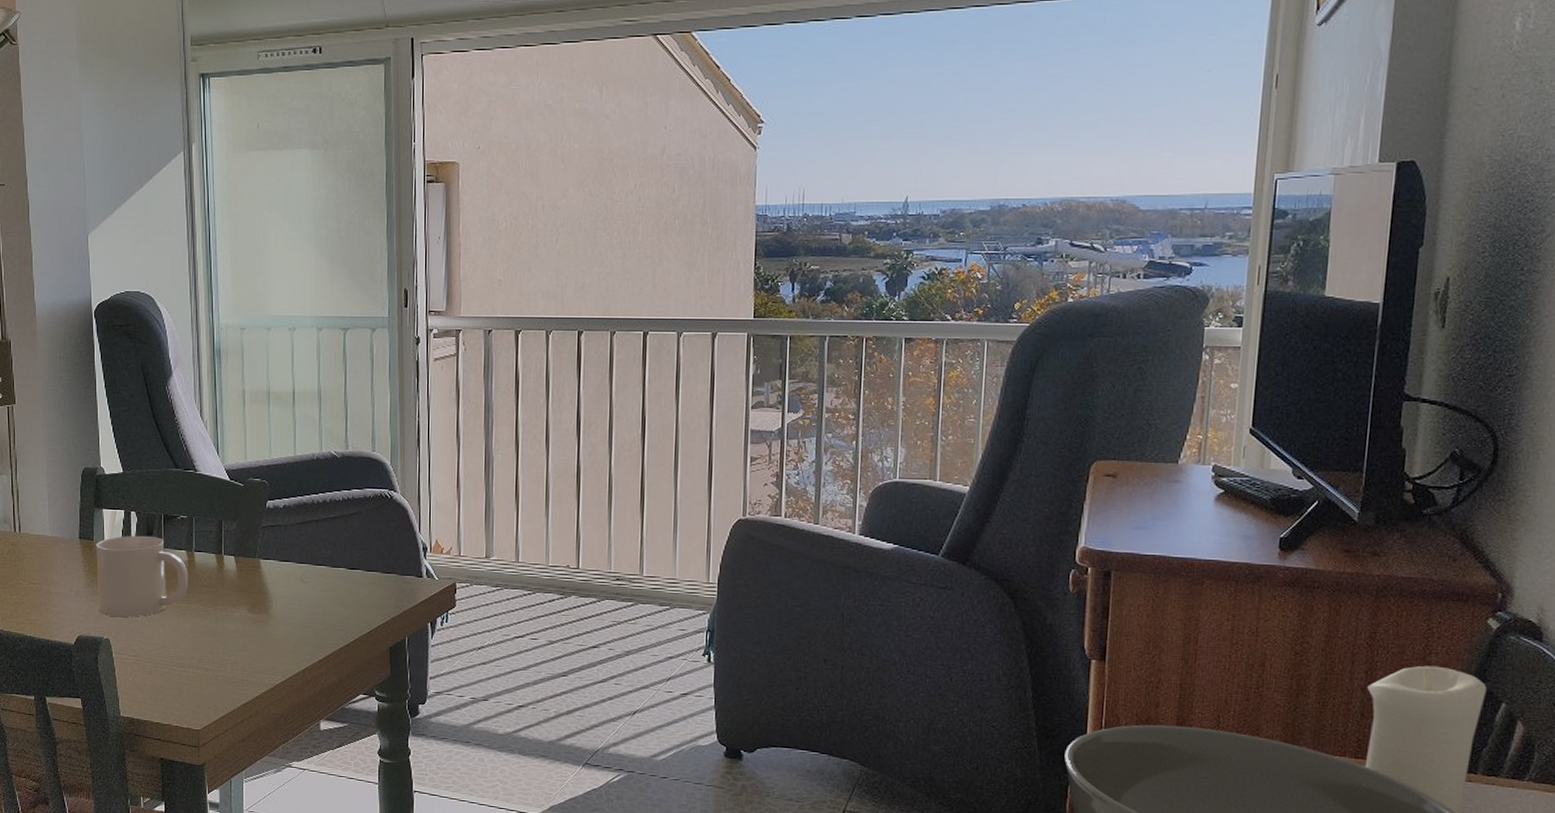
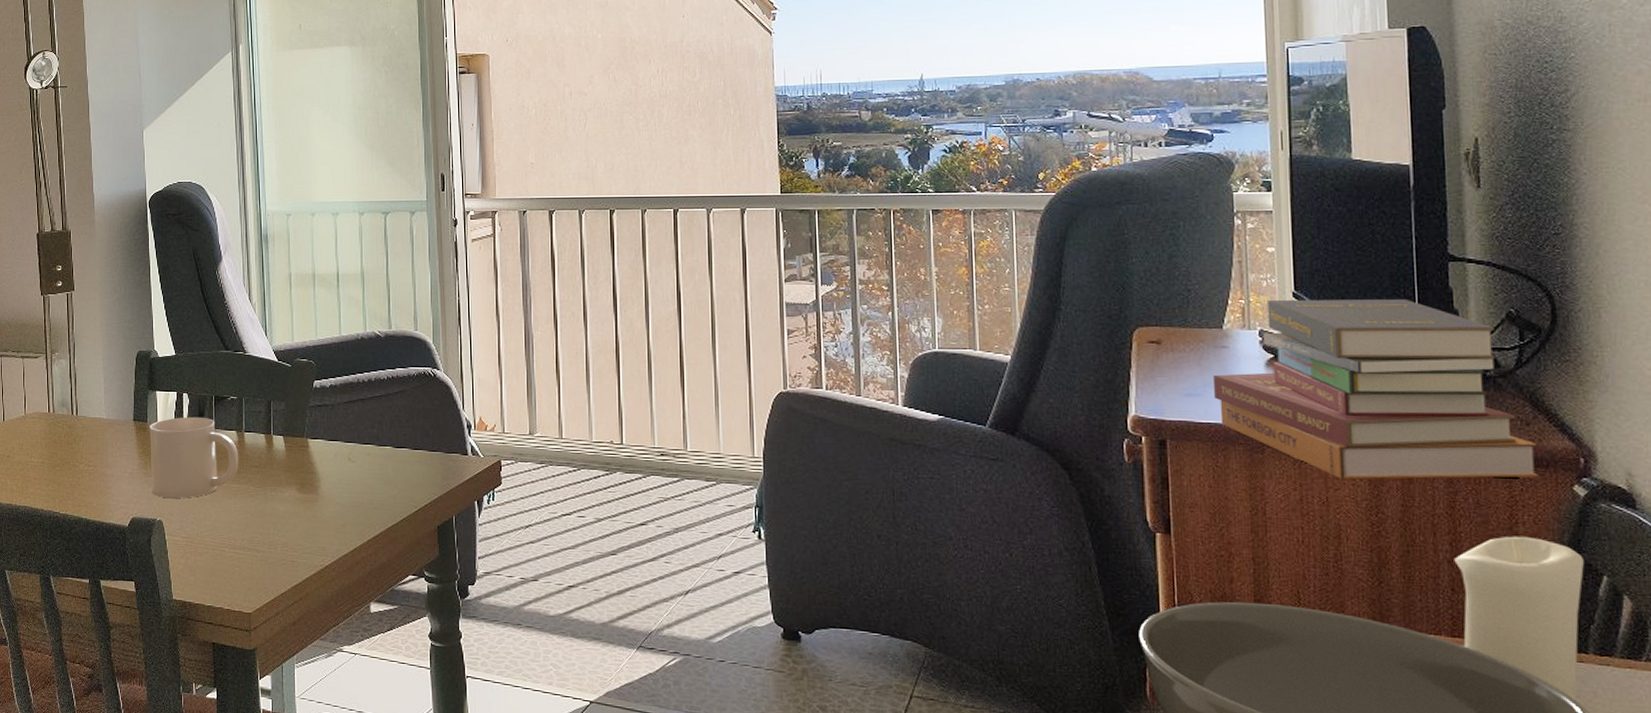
books: none [1161,435,1460,612] -> present [1212,298,1538,480]

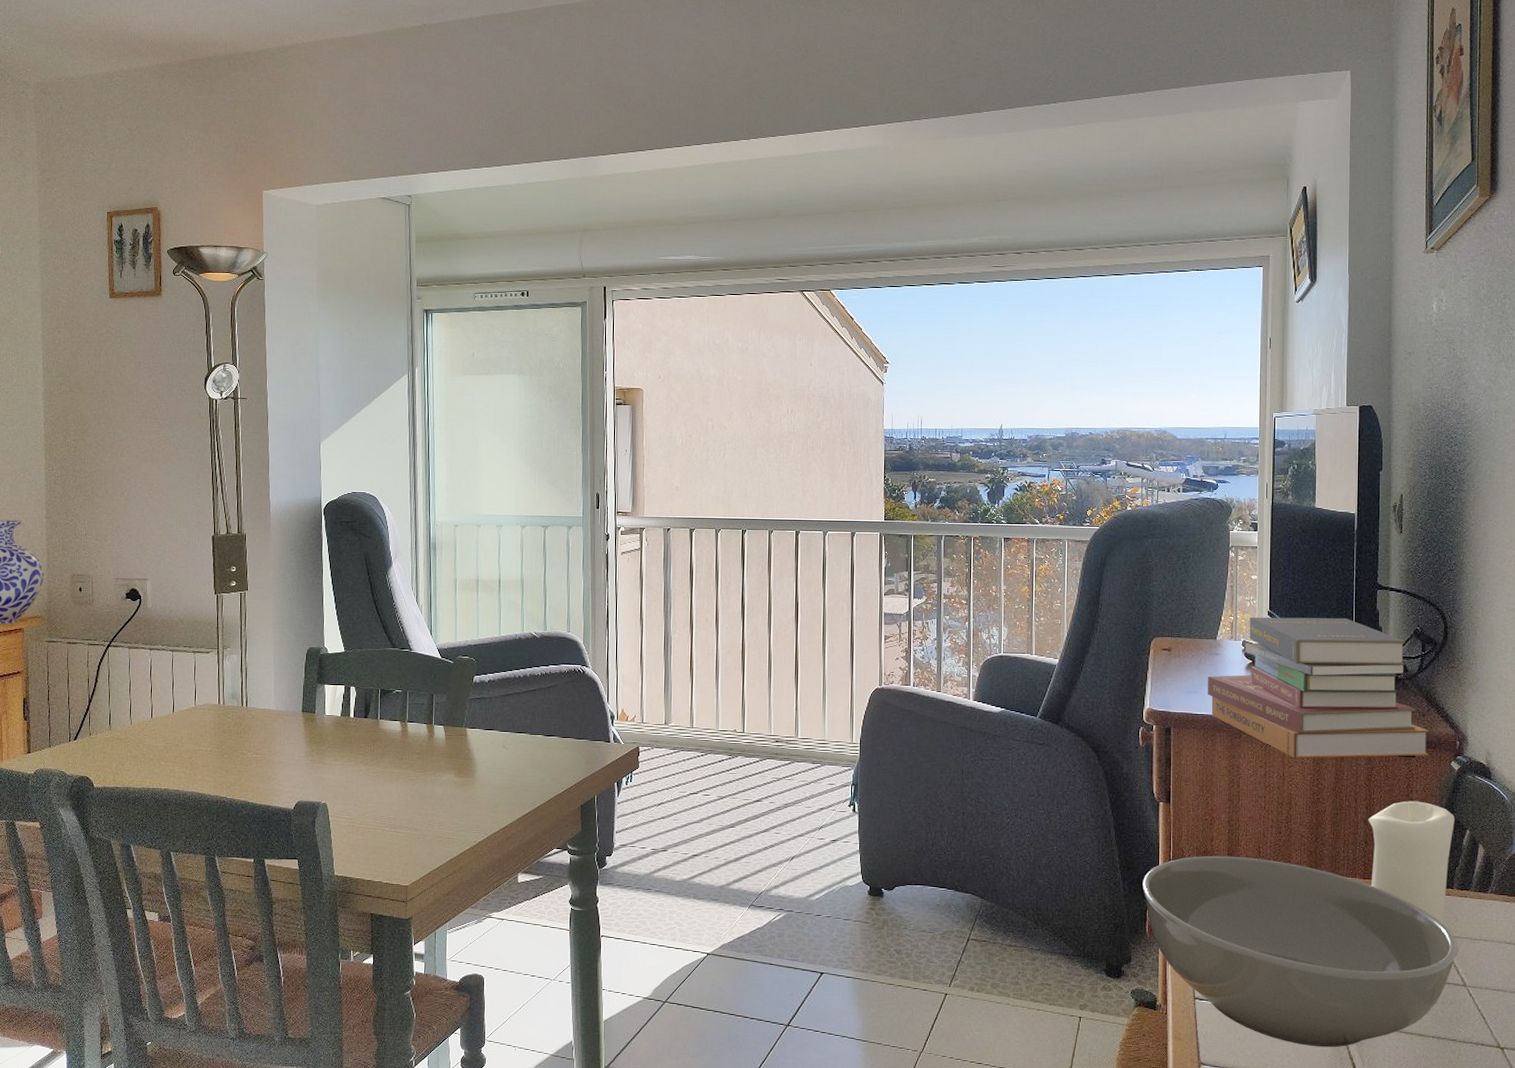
mug: present [150,416,239,498] -> none [317,708,402,783]

